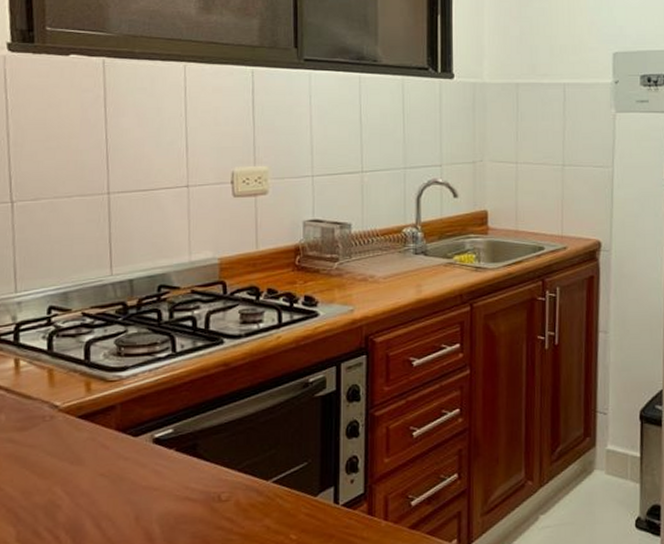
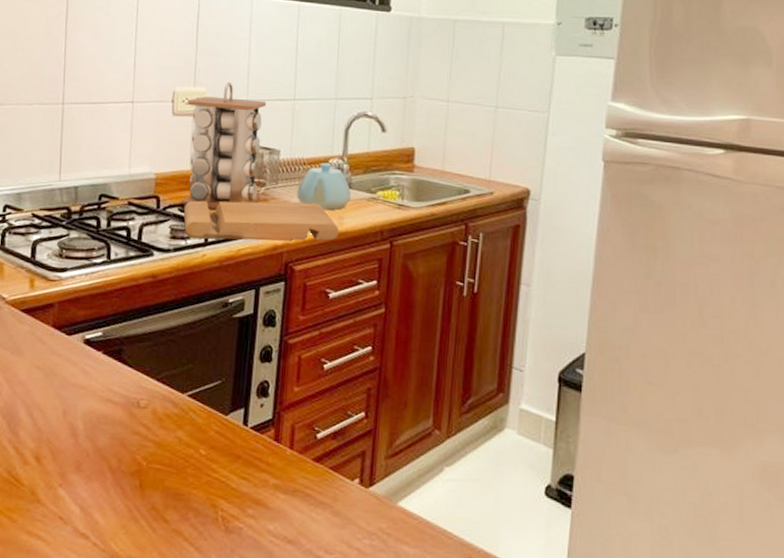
spice rack: none [248,158,334,291] -> present [182,81,267,210]
cutting board: none [253,273,418,322] -> present [183,200,339,241]
teapot: none [372,232,428,279] -> present [296,162,352,210]

